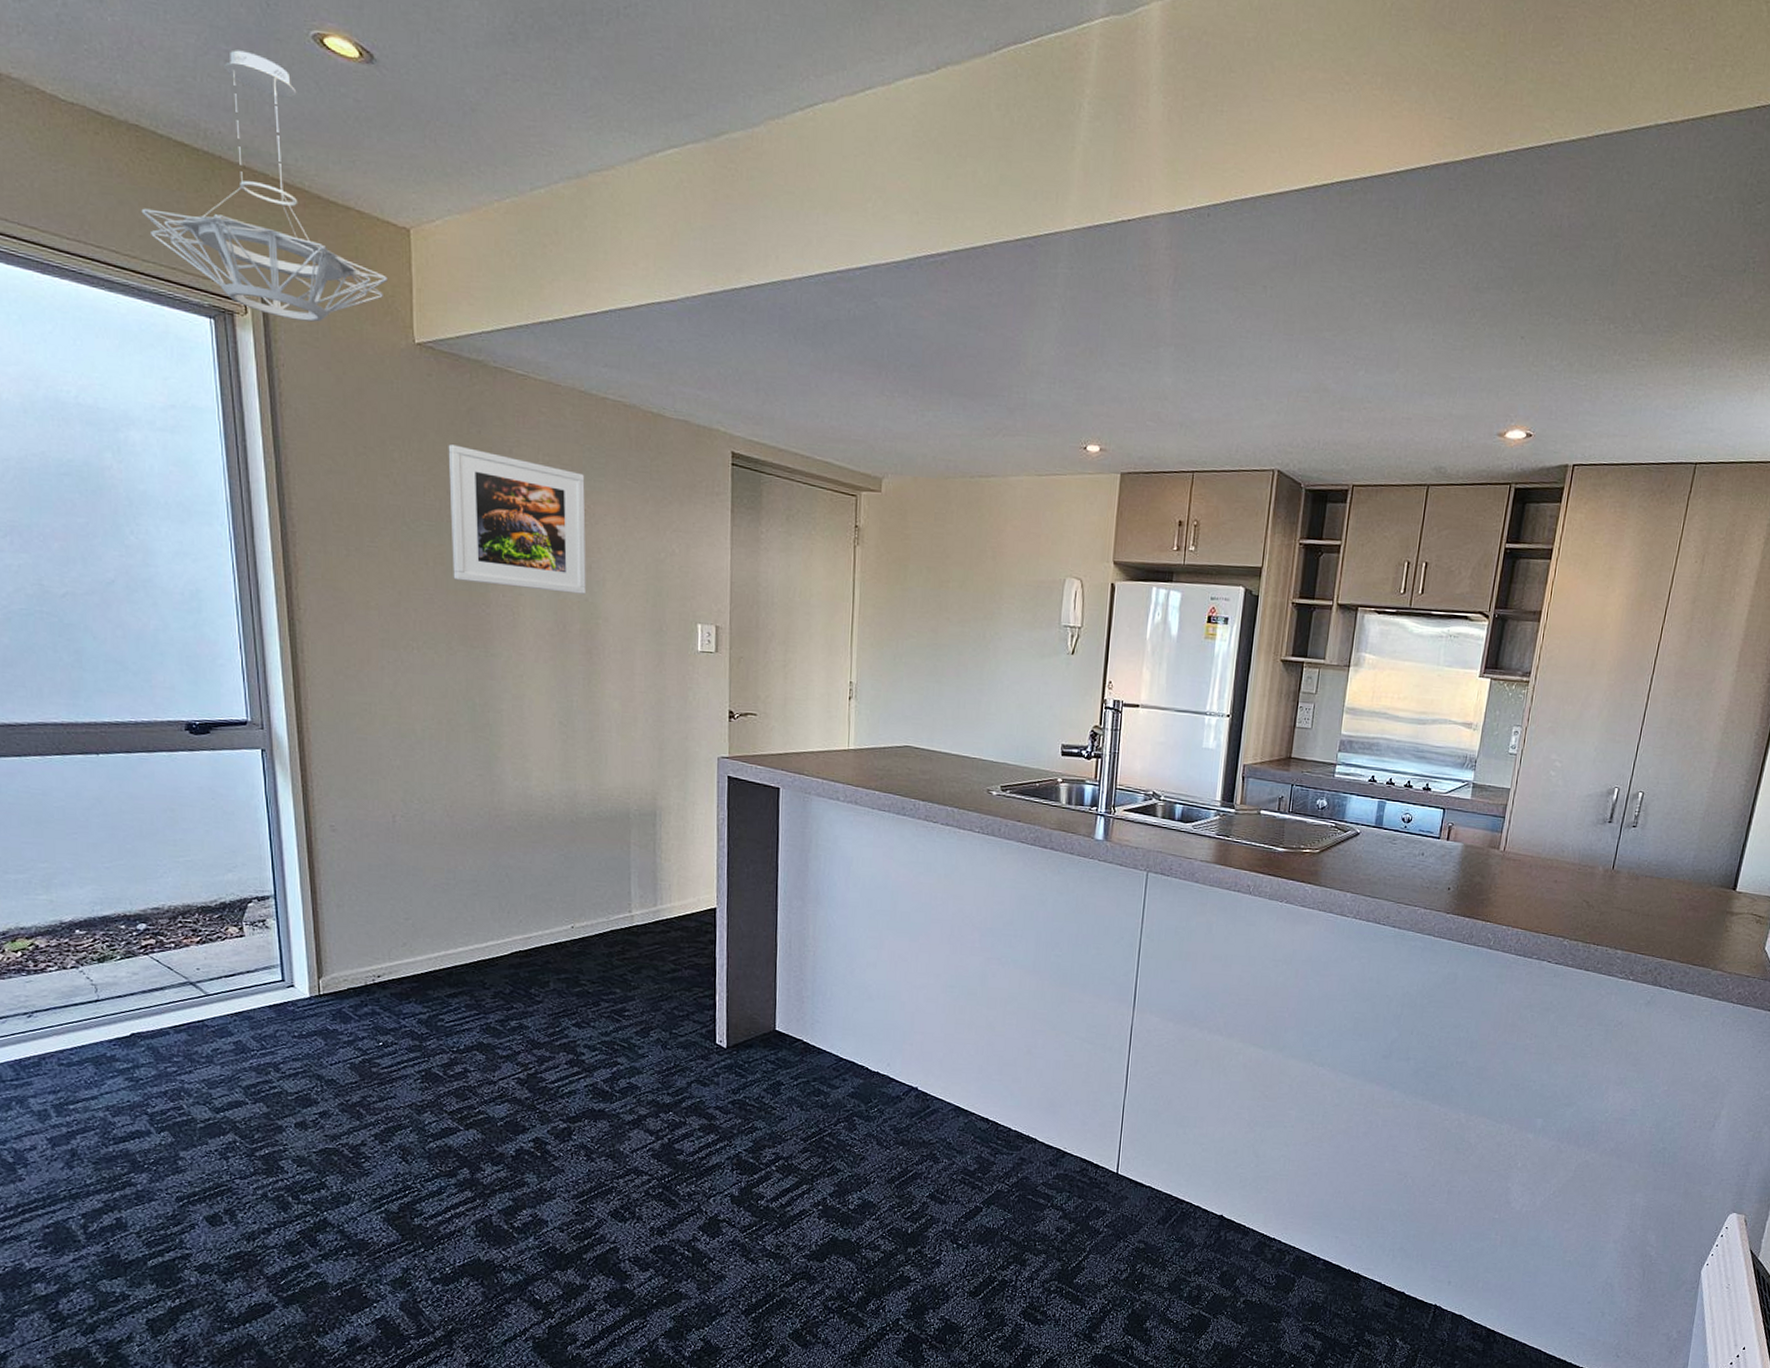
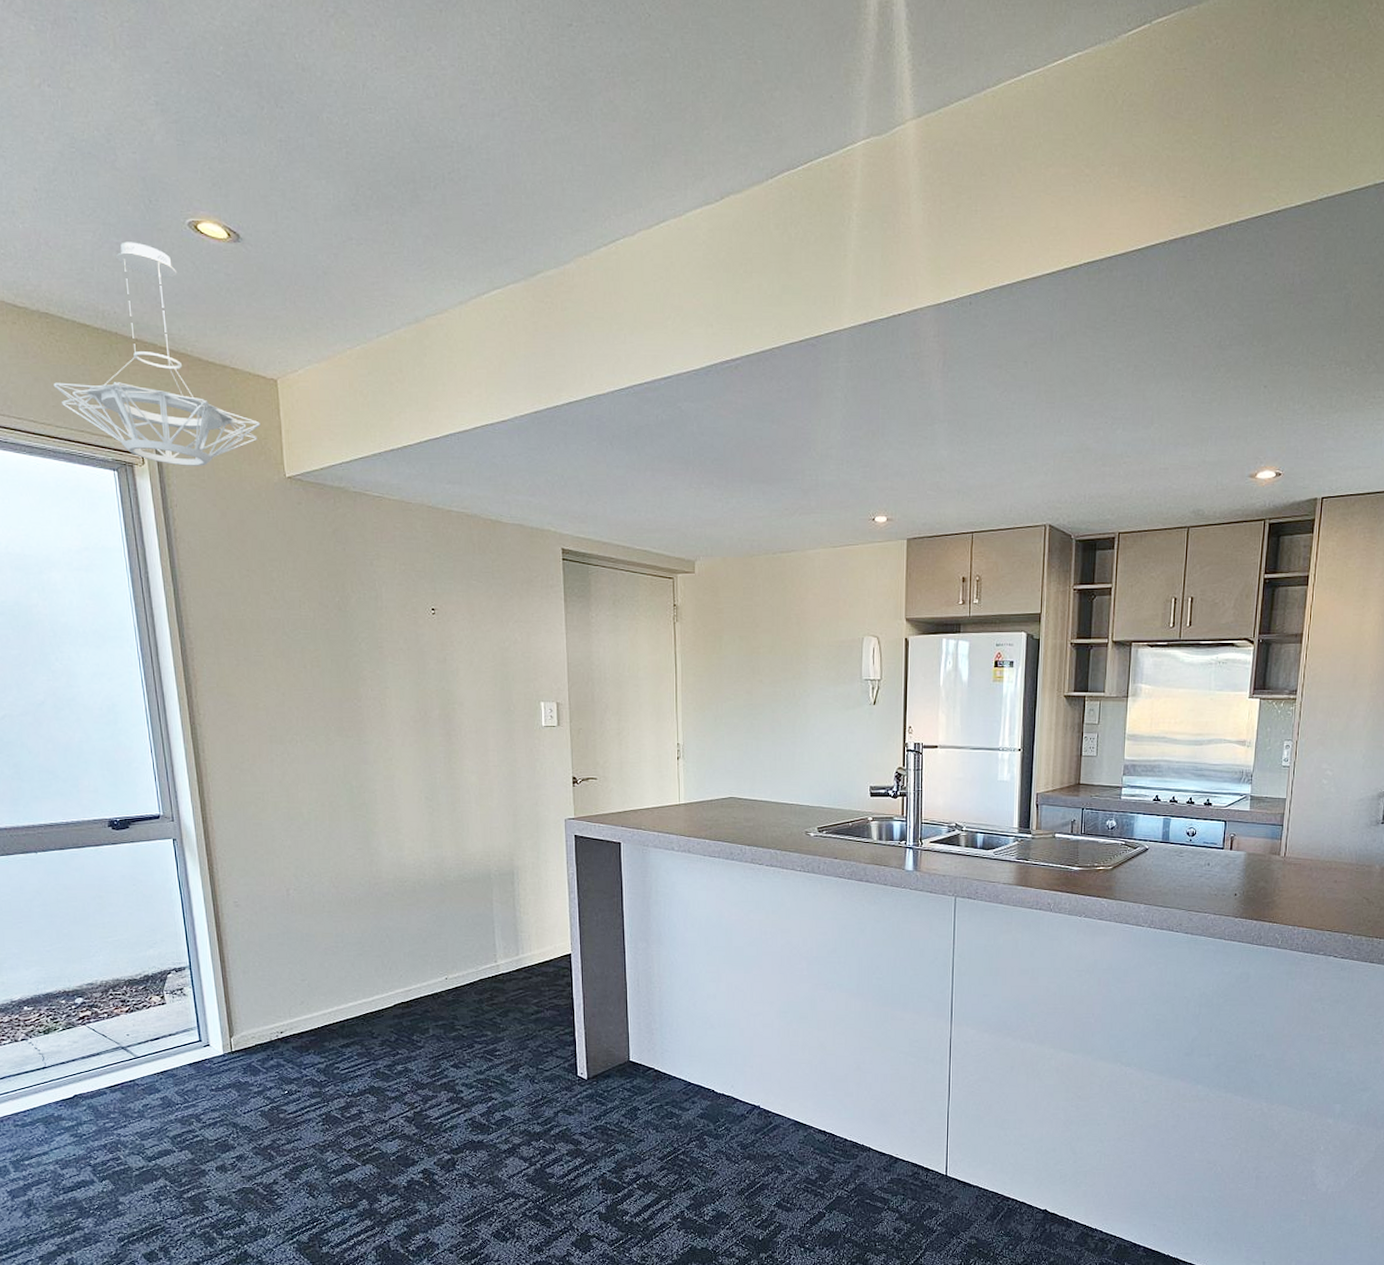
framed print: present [448,444,586,594] -> none [318,562,442,683]

